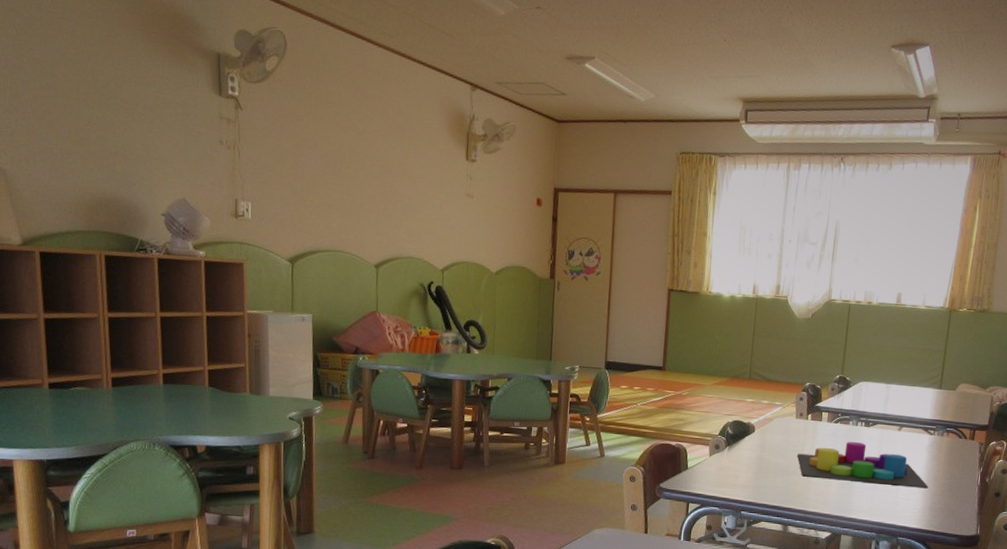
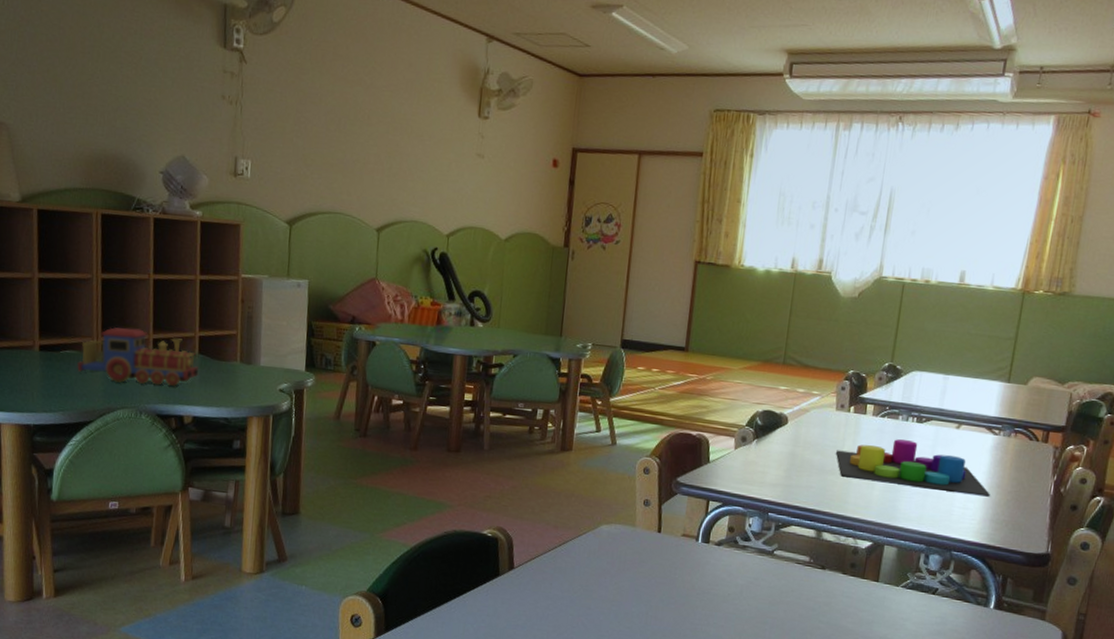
toy train: none [88,363,210,419] -> present [77,327,199,387]

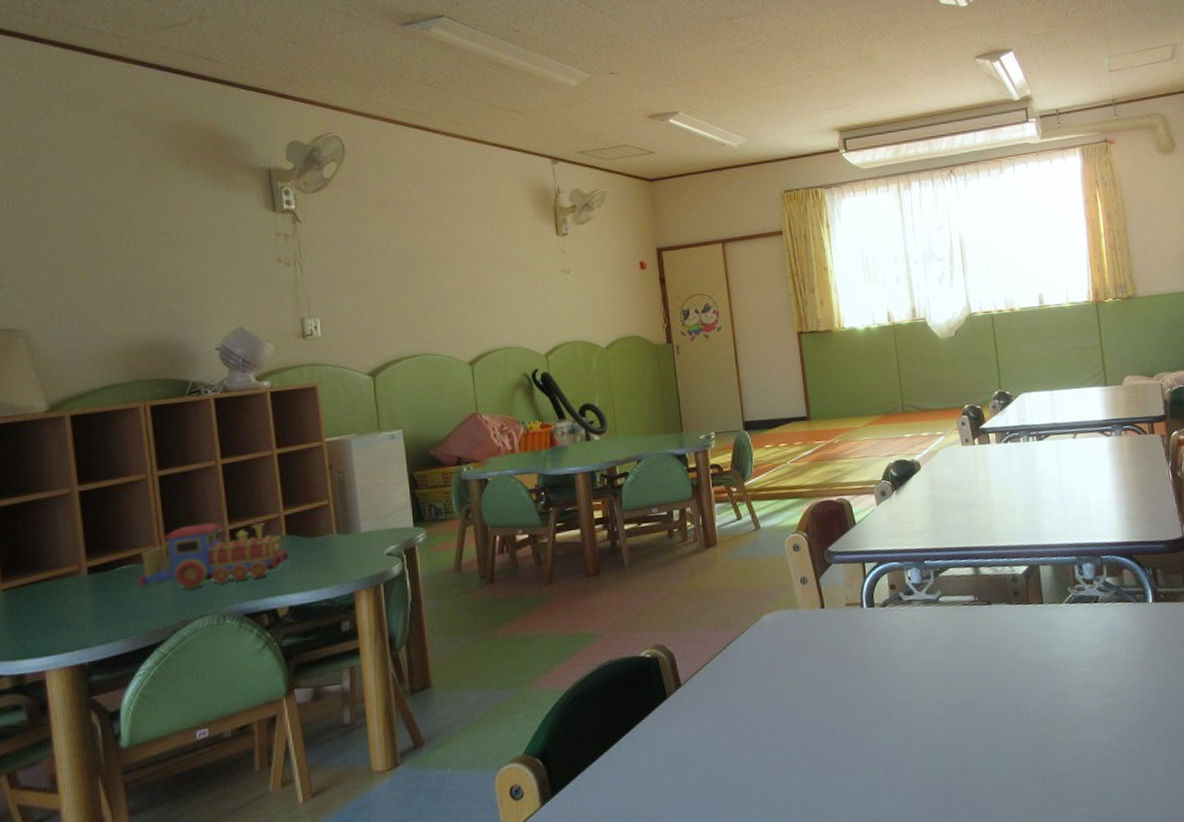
stacking toy: present [836,439,990,497] -> none [972,459,1119,509]

